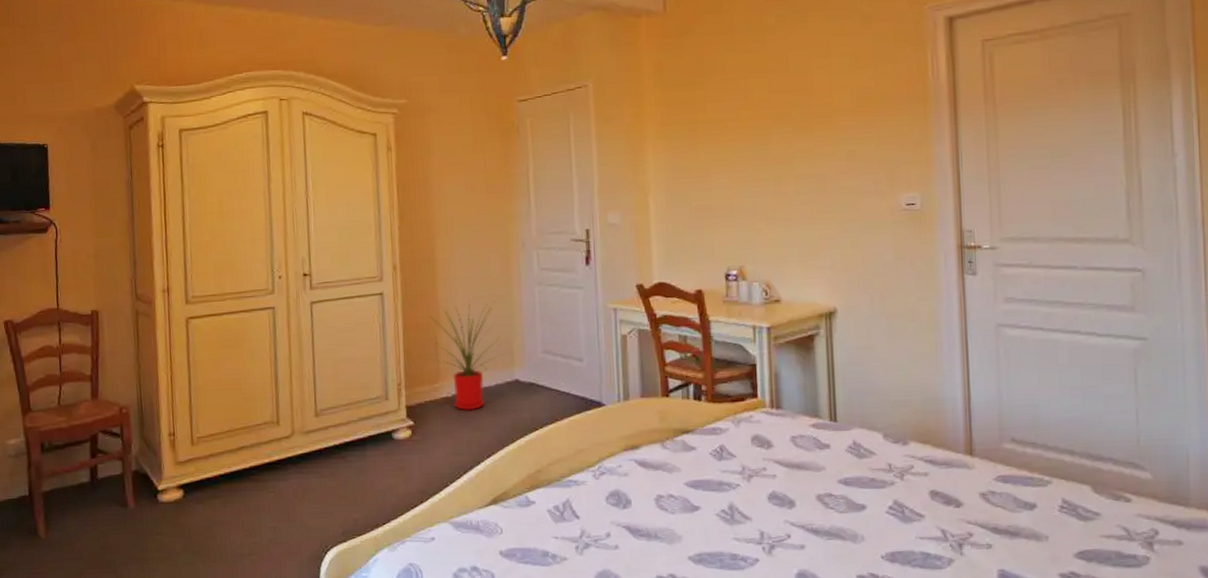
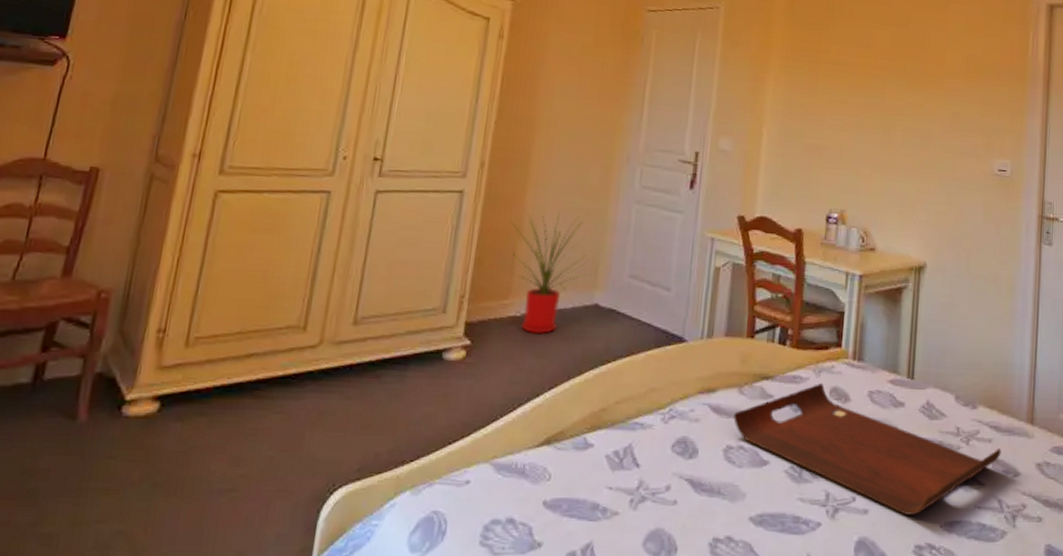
serving tray: none [660,432,940,548] -> present [733,382,1002,515]

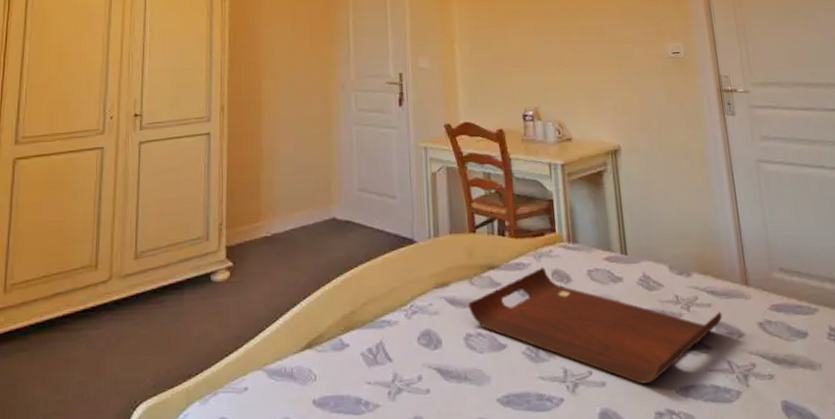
house plant: present [511,210,588,335] -> none [252,139,322,251]

